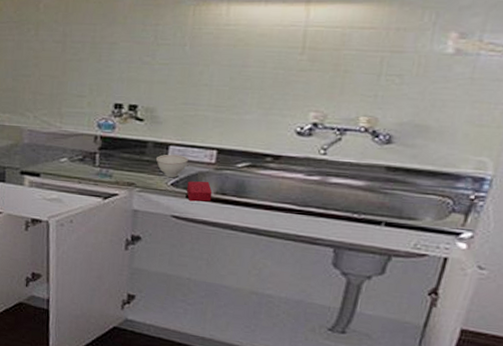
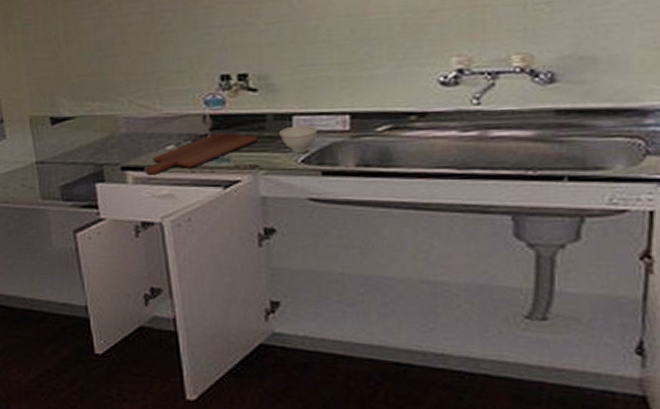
cutting board: none [40,152,139,181] -> present [145,132,259,175]
sponge: present [186,181,213,202] -> none [320,152,353,179]

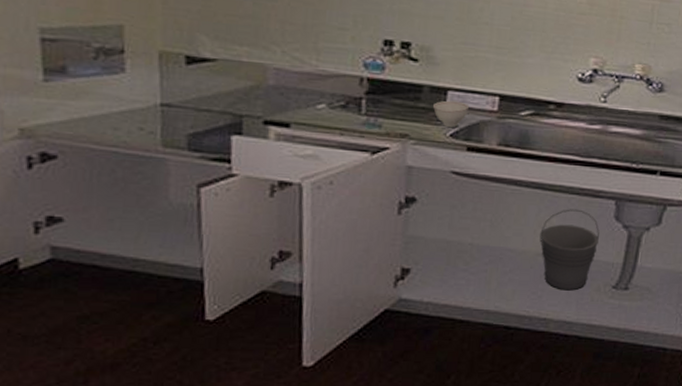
cutting board: present [145,132,259,175] -> none [290,97,413,133]
bucket: none [421,228,497,322] -> present [539,209,600,291]

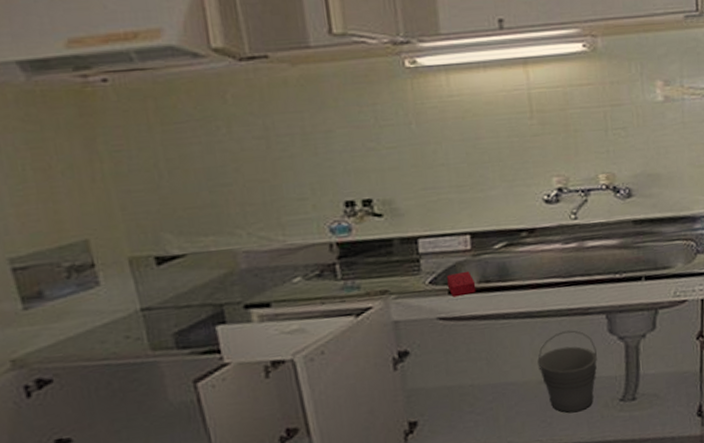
bowl: present [432,100,469,128] -> none [405,247,442,276]
sponge: none [467,131,495,155] -> present [447,271,476,298]

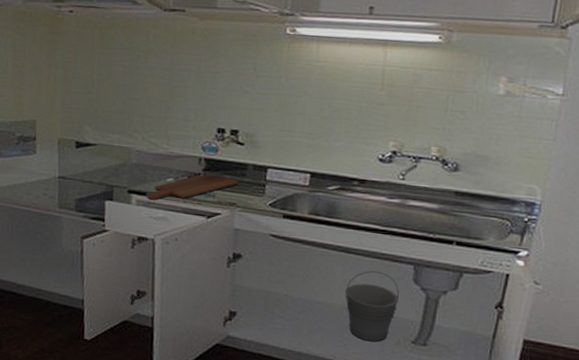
cutting board: none [271,259,388,311] -> present [147,173,240,200]
sponge: present [447,271,476,298] -> none [283,202,307,222]

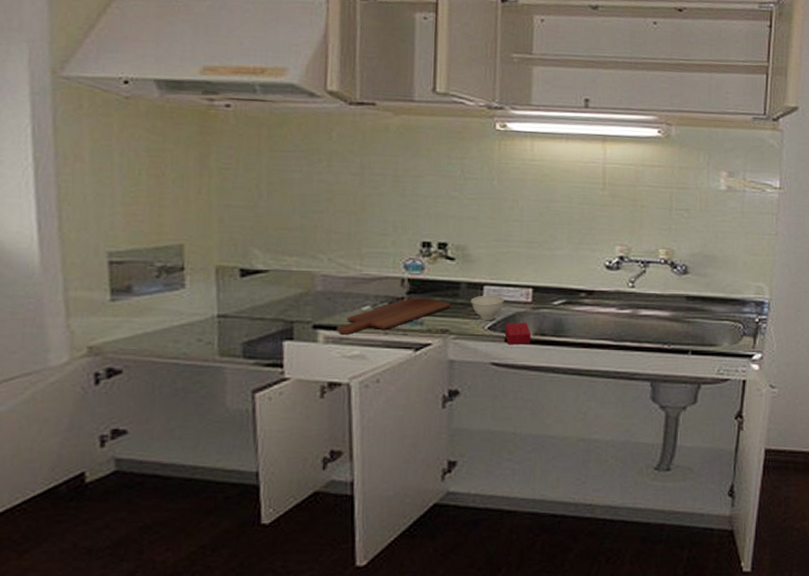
bowl: none [255,176,285,199] -> present [470,295,504,321]
sponge: none [283,202,307,222] -> present [504,322,531,345]
bucket: present [345,270,399,342] -> none [580,393,637,475]

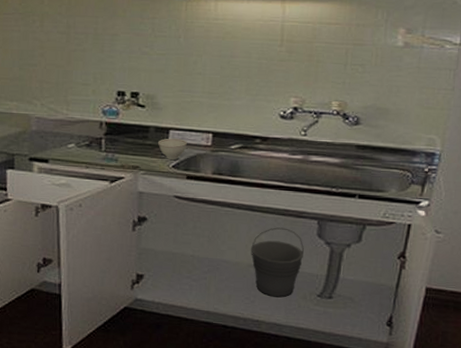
cutting board: present [338,296,452,335] -> none [49,137,142,167]
sponge: present [504,322,531,345] -> none [186,162,210,182]
bucket: none [580,393,637,475] -> present [250,227,304,298]

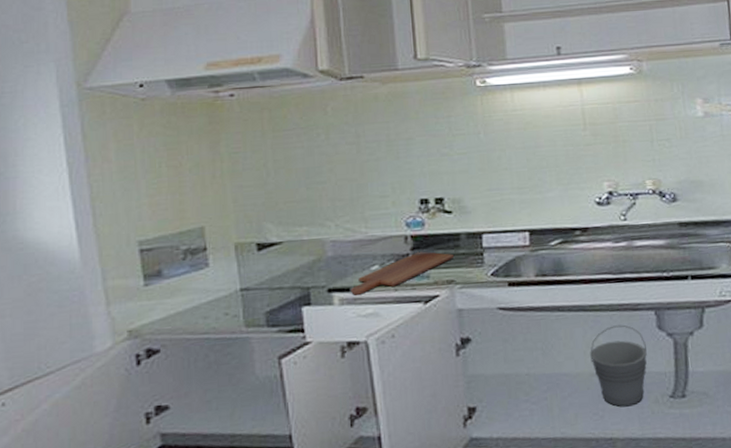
cutting board: none [49,137,142,167] -> present [351,251,455,295]
bowl: present [157,138,187,161] -> none [471,242,503,268]

